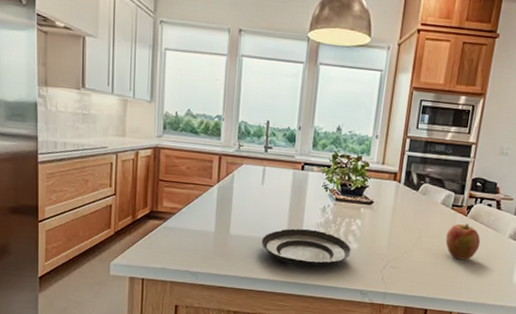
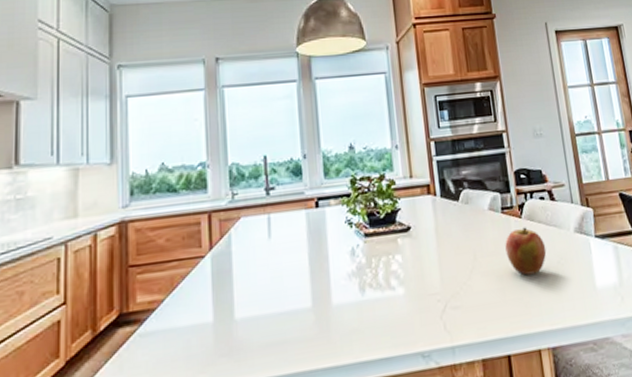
tart tin: present [261,228,351,268] -> none [279,282,398,341]

